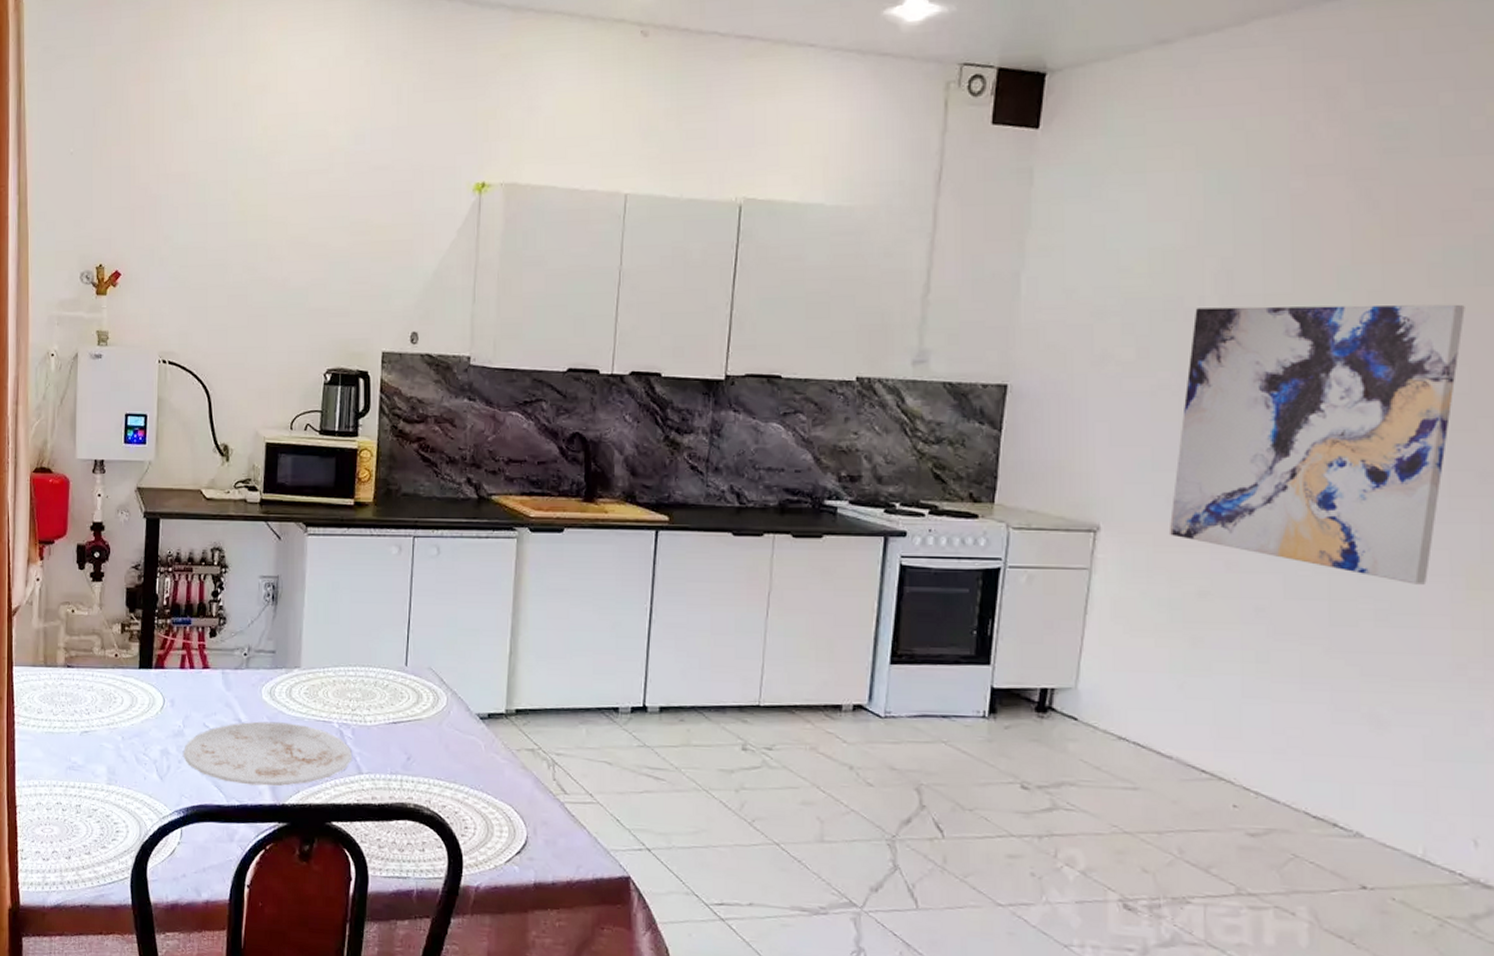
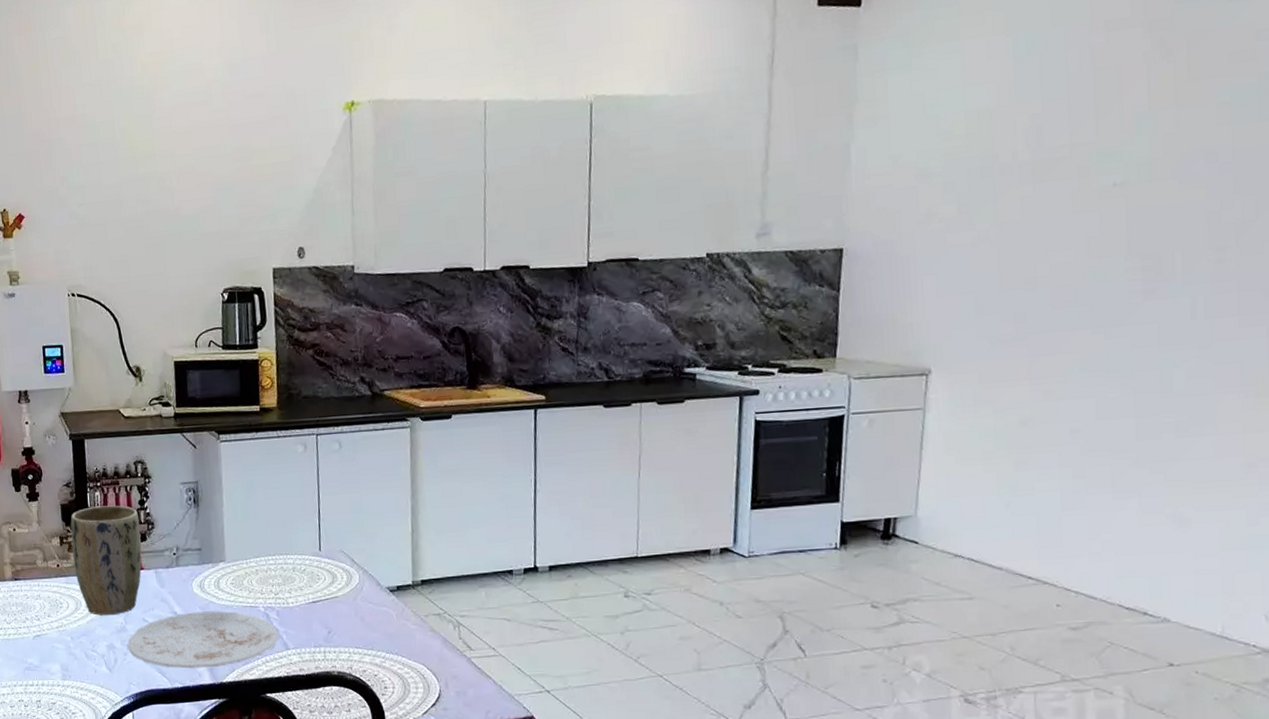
plant pot: none [134,593,211,716] -> present [70,505,142,615]
wall art: present [1168,304,1465,585] -> none [992,139,1251,397]

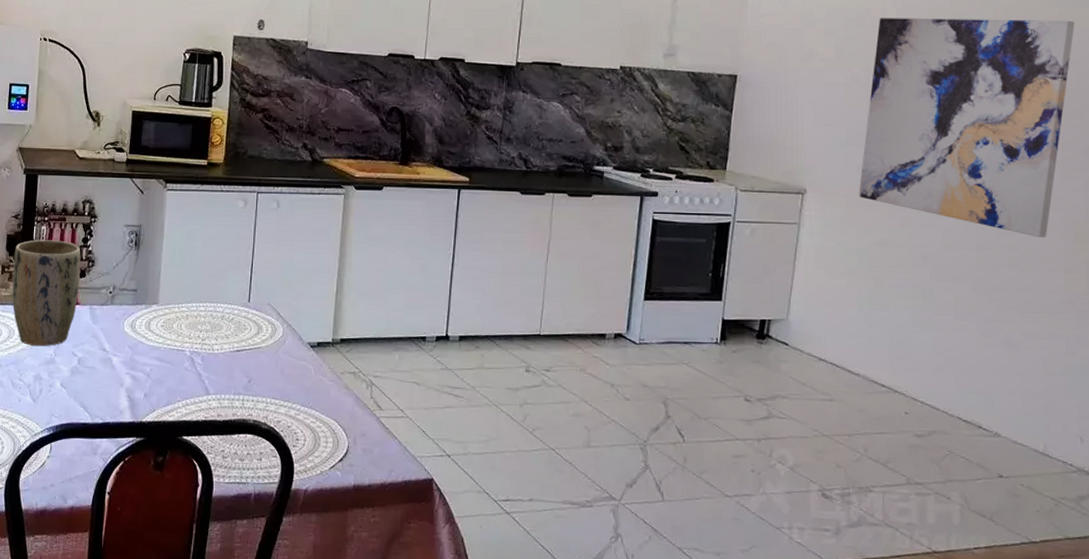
plate: present [127,611,280,669] -> none [53,350,202,406]
wall art: none [992,139,1251,397] -> present [858,18,1075,238]

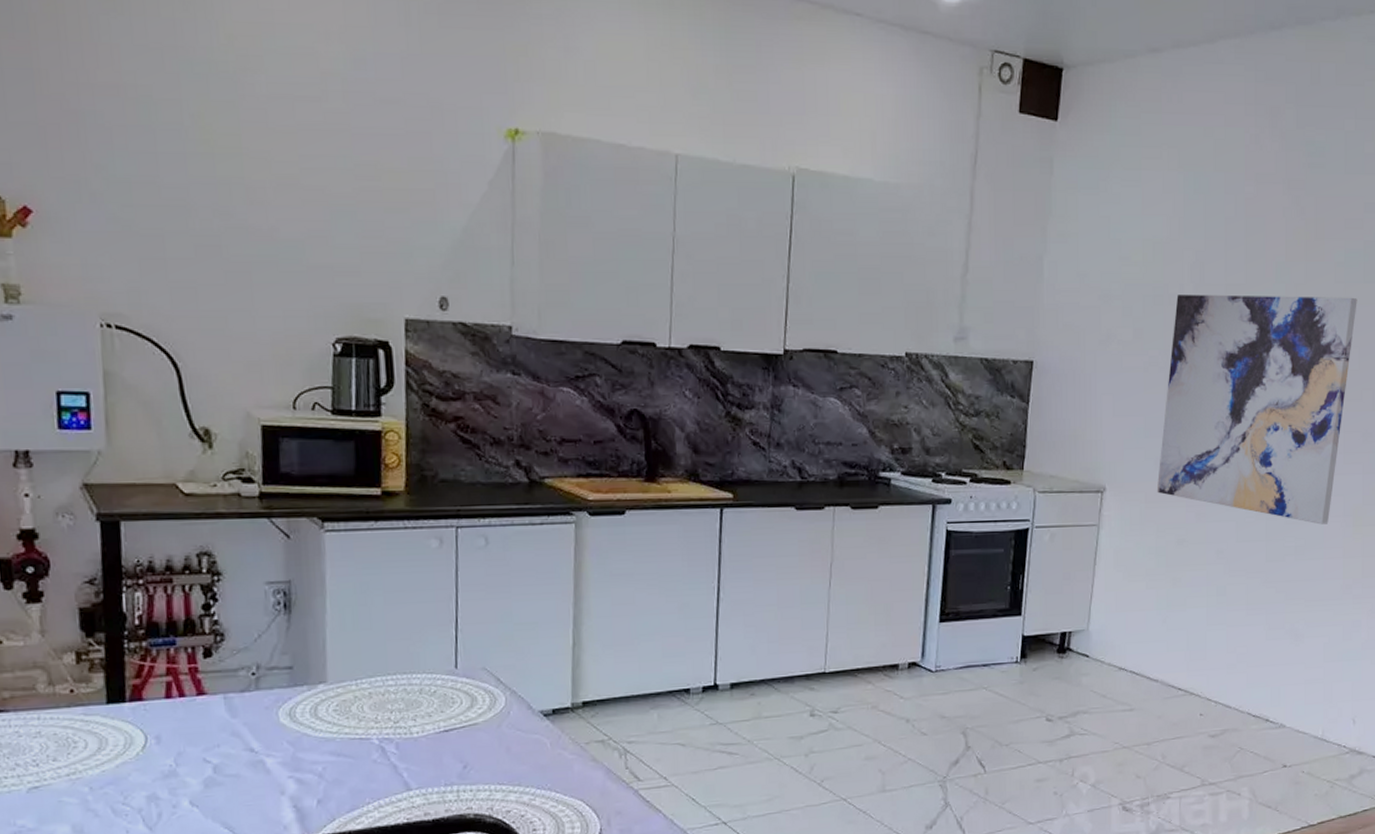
plant pot: present [12,239,81,346] -> none [94,610,205,756]

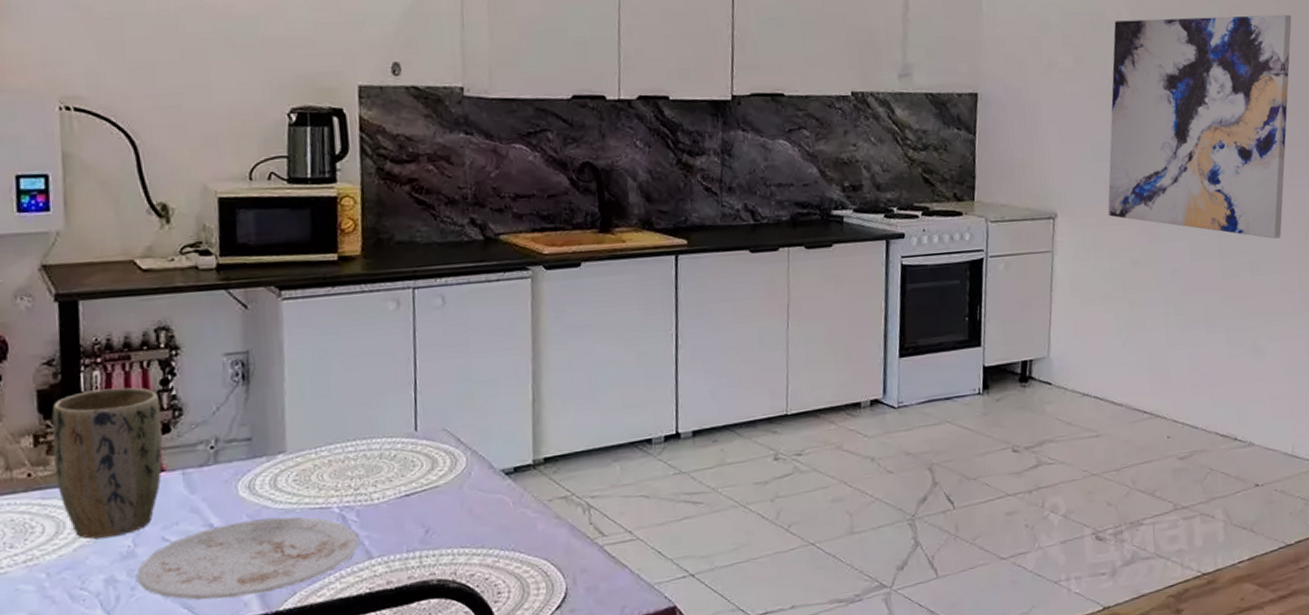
plant pot: none [94,610,205,756] -> present [51,387,163,539]
plate: none [177,745,399,821] -> present [135,516,360,600]

